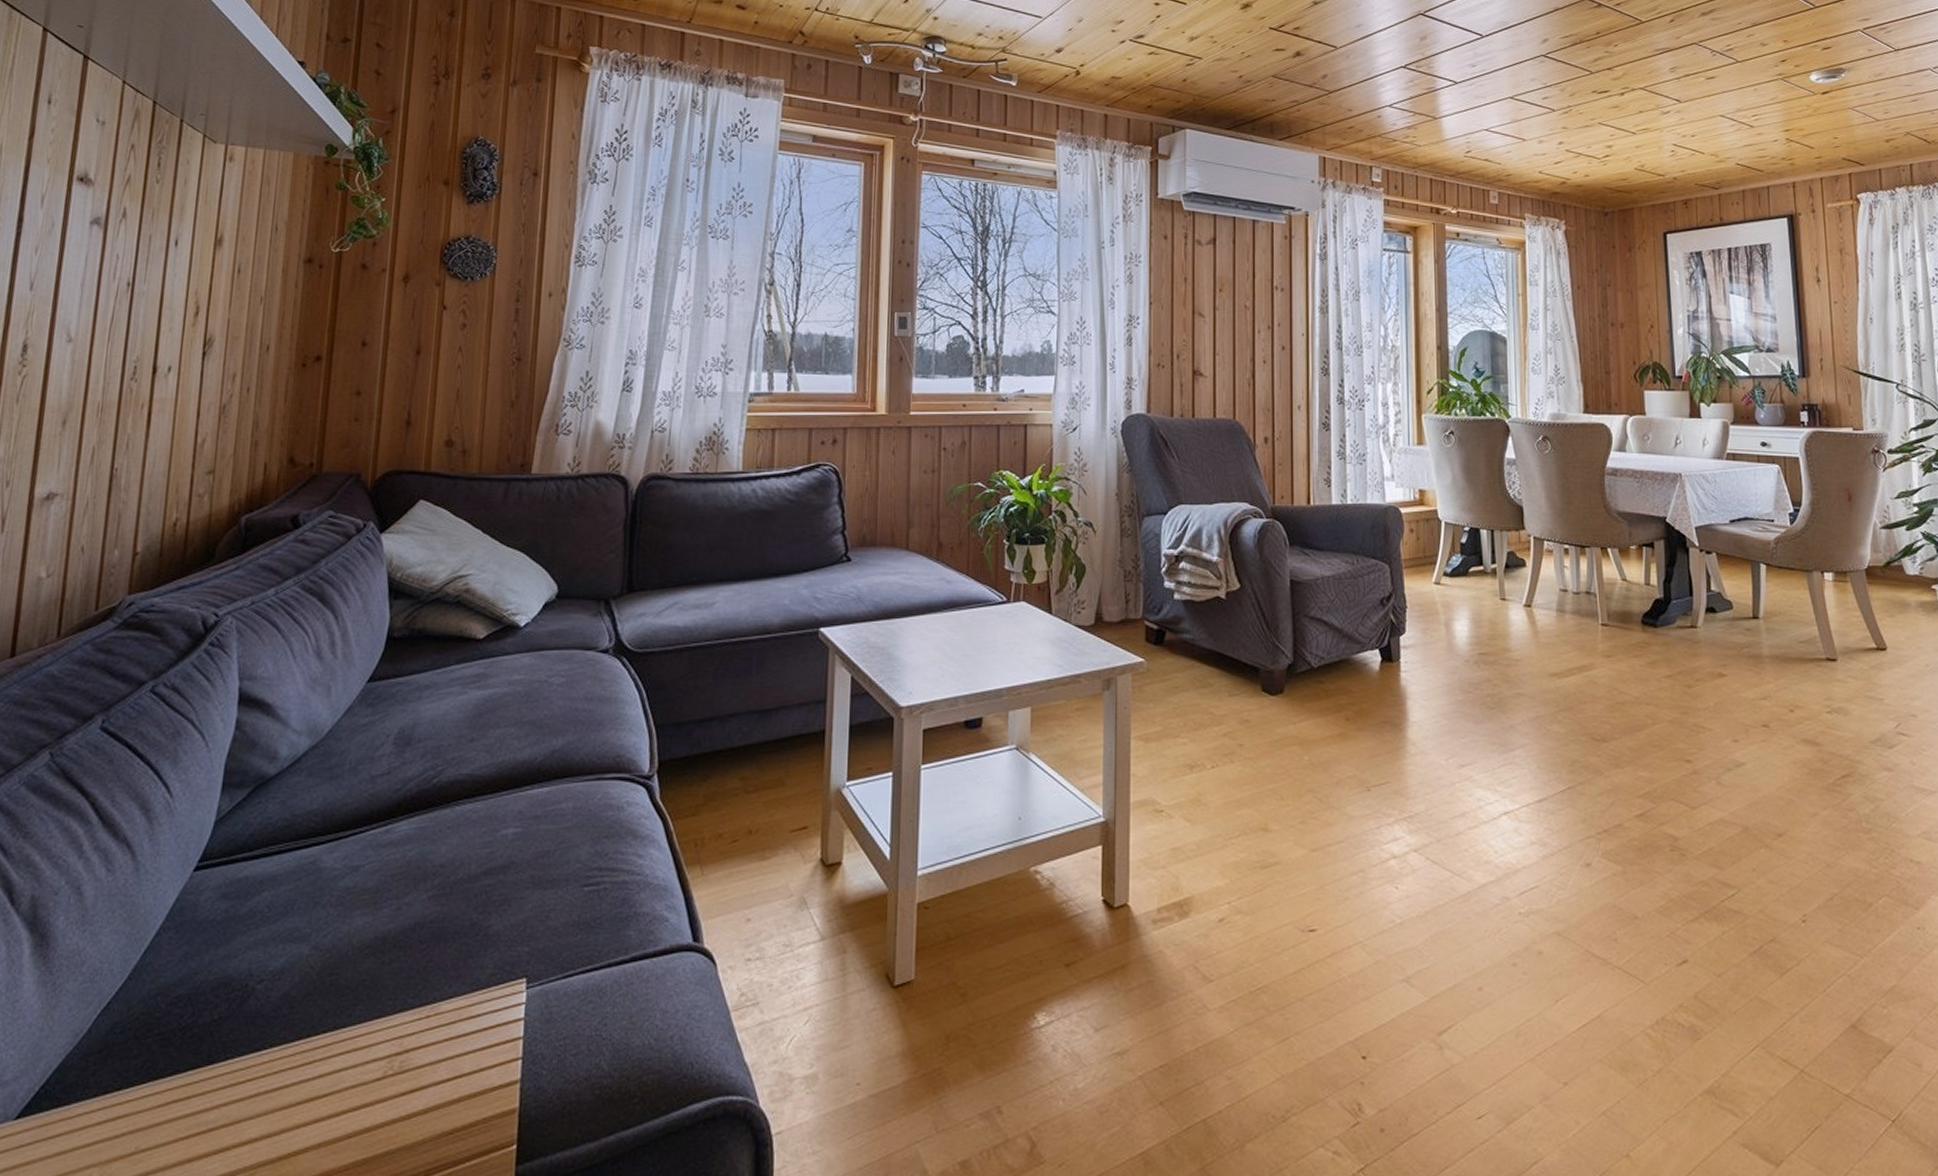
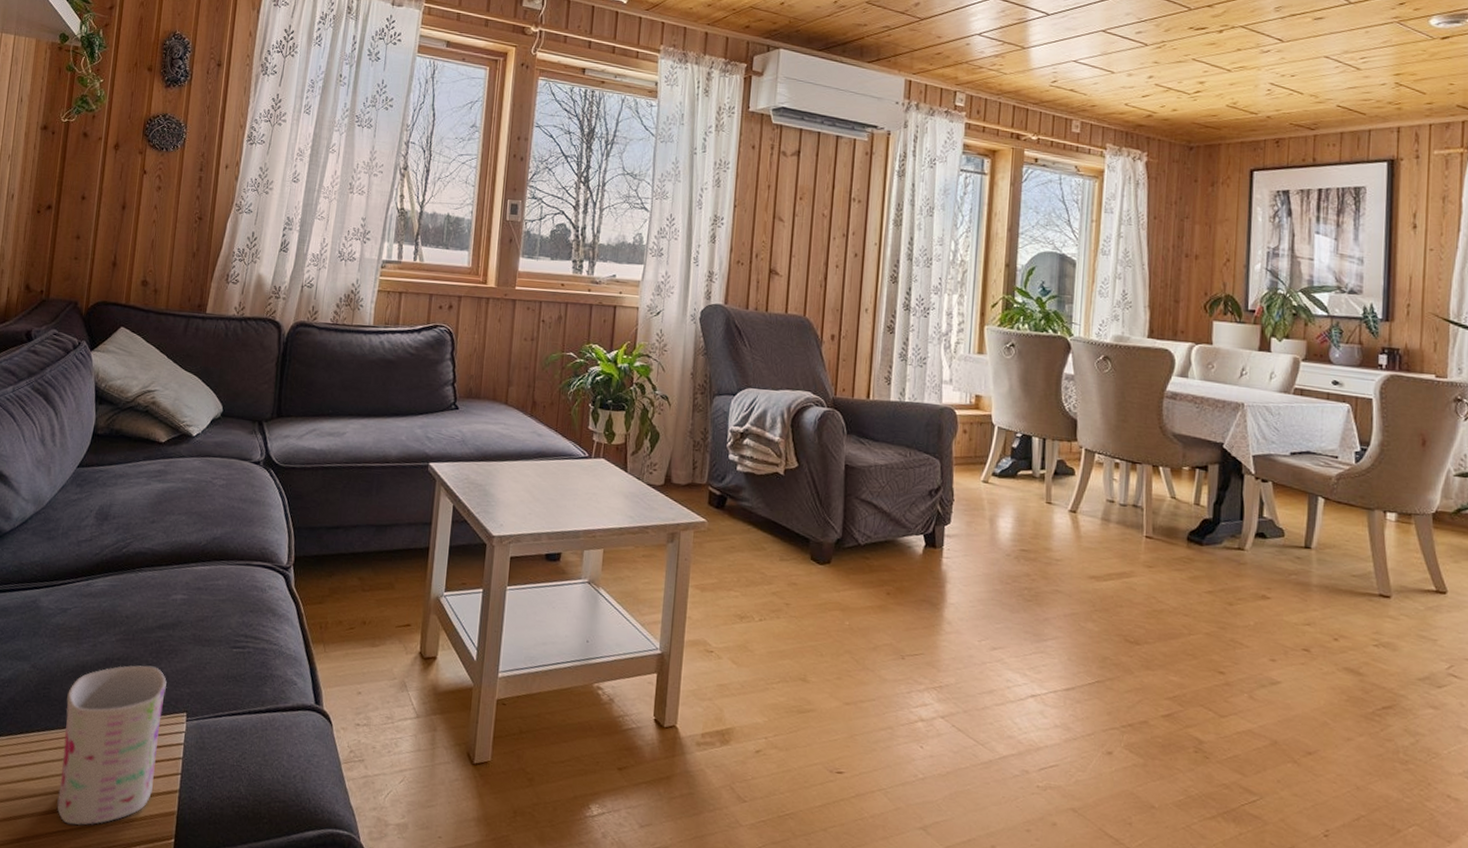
mug: none [353,924,498,1150] -> present [57,665,167,825]

